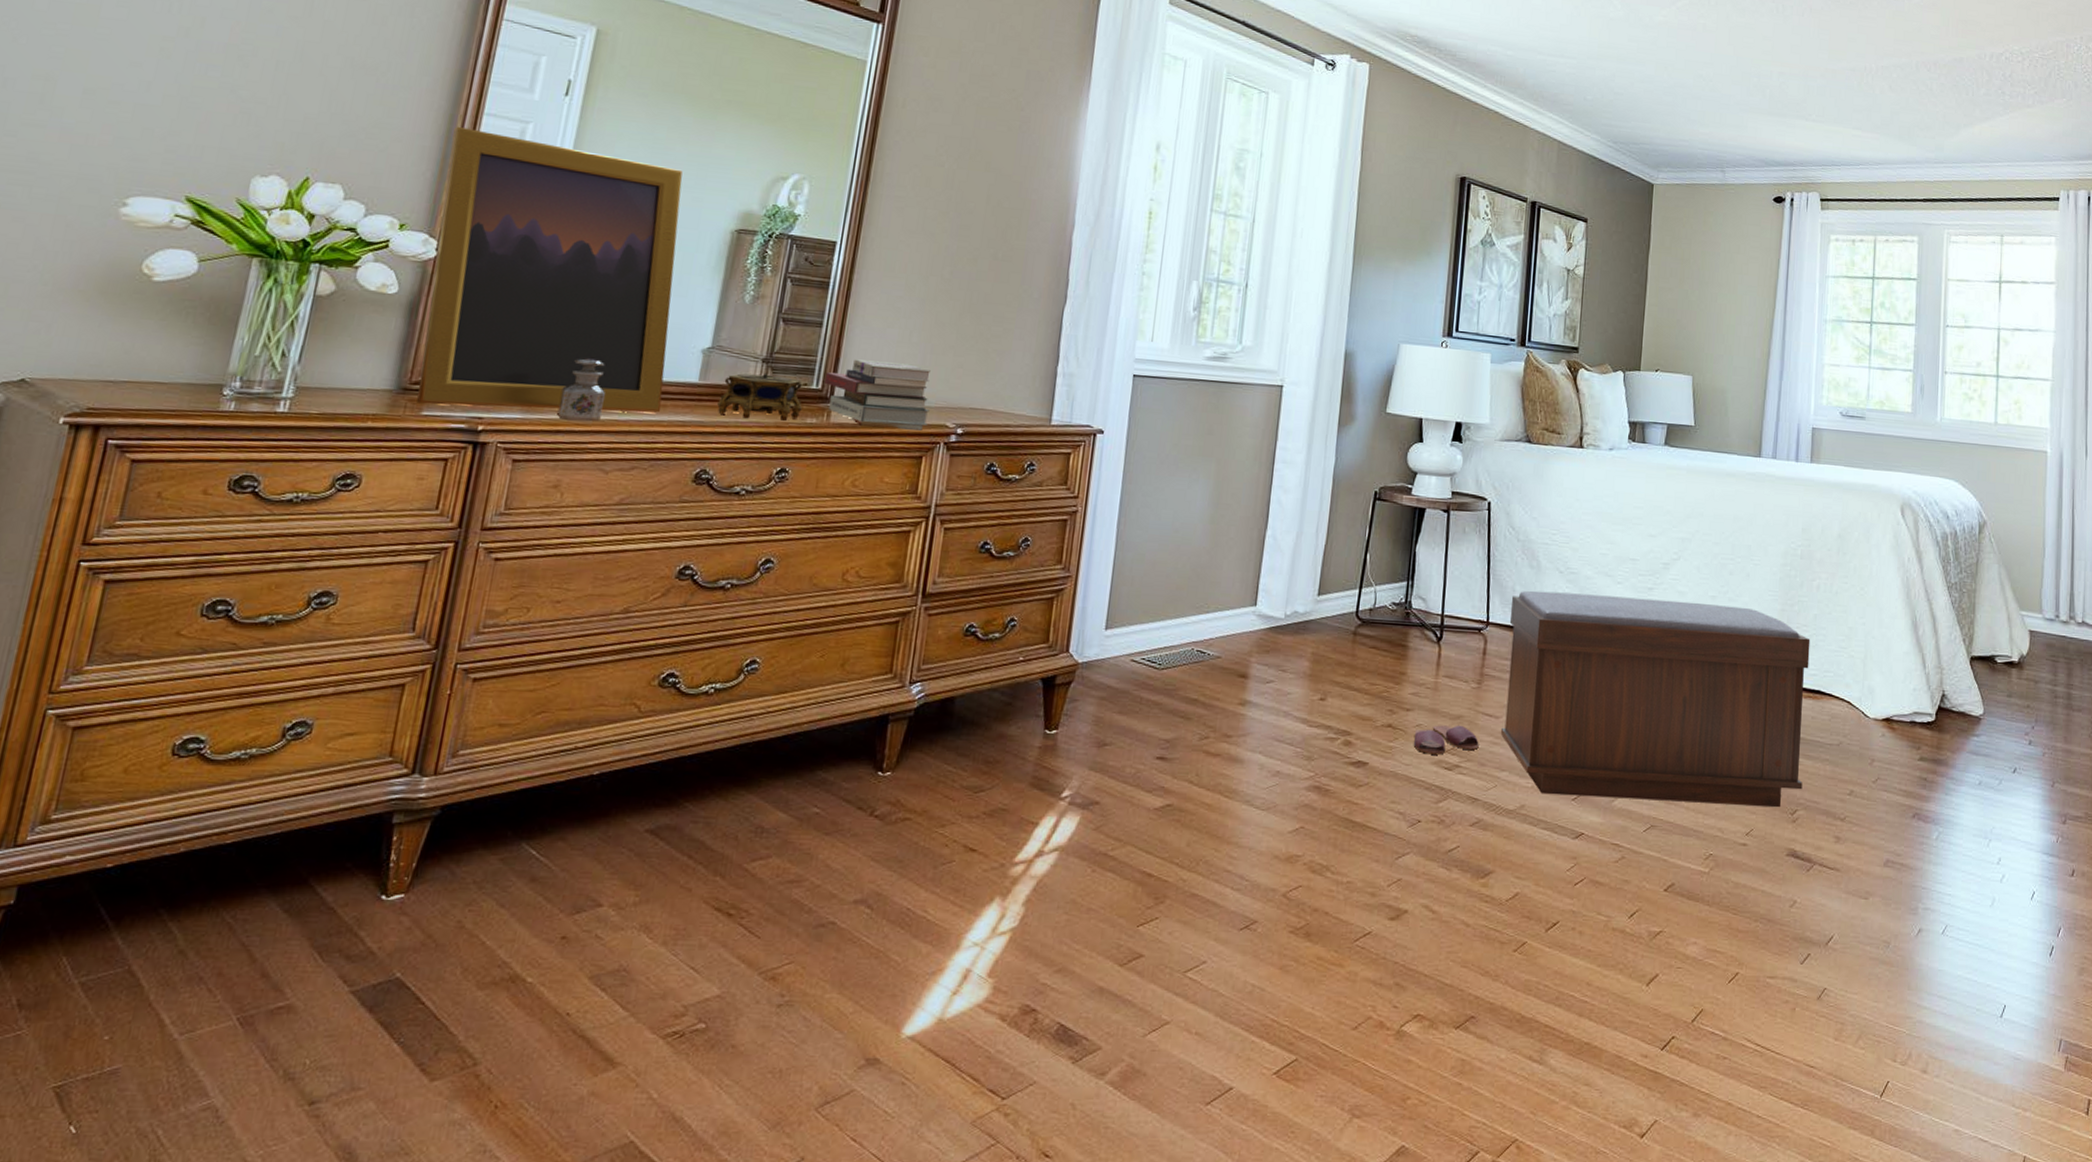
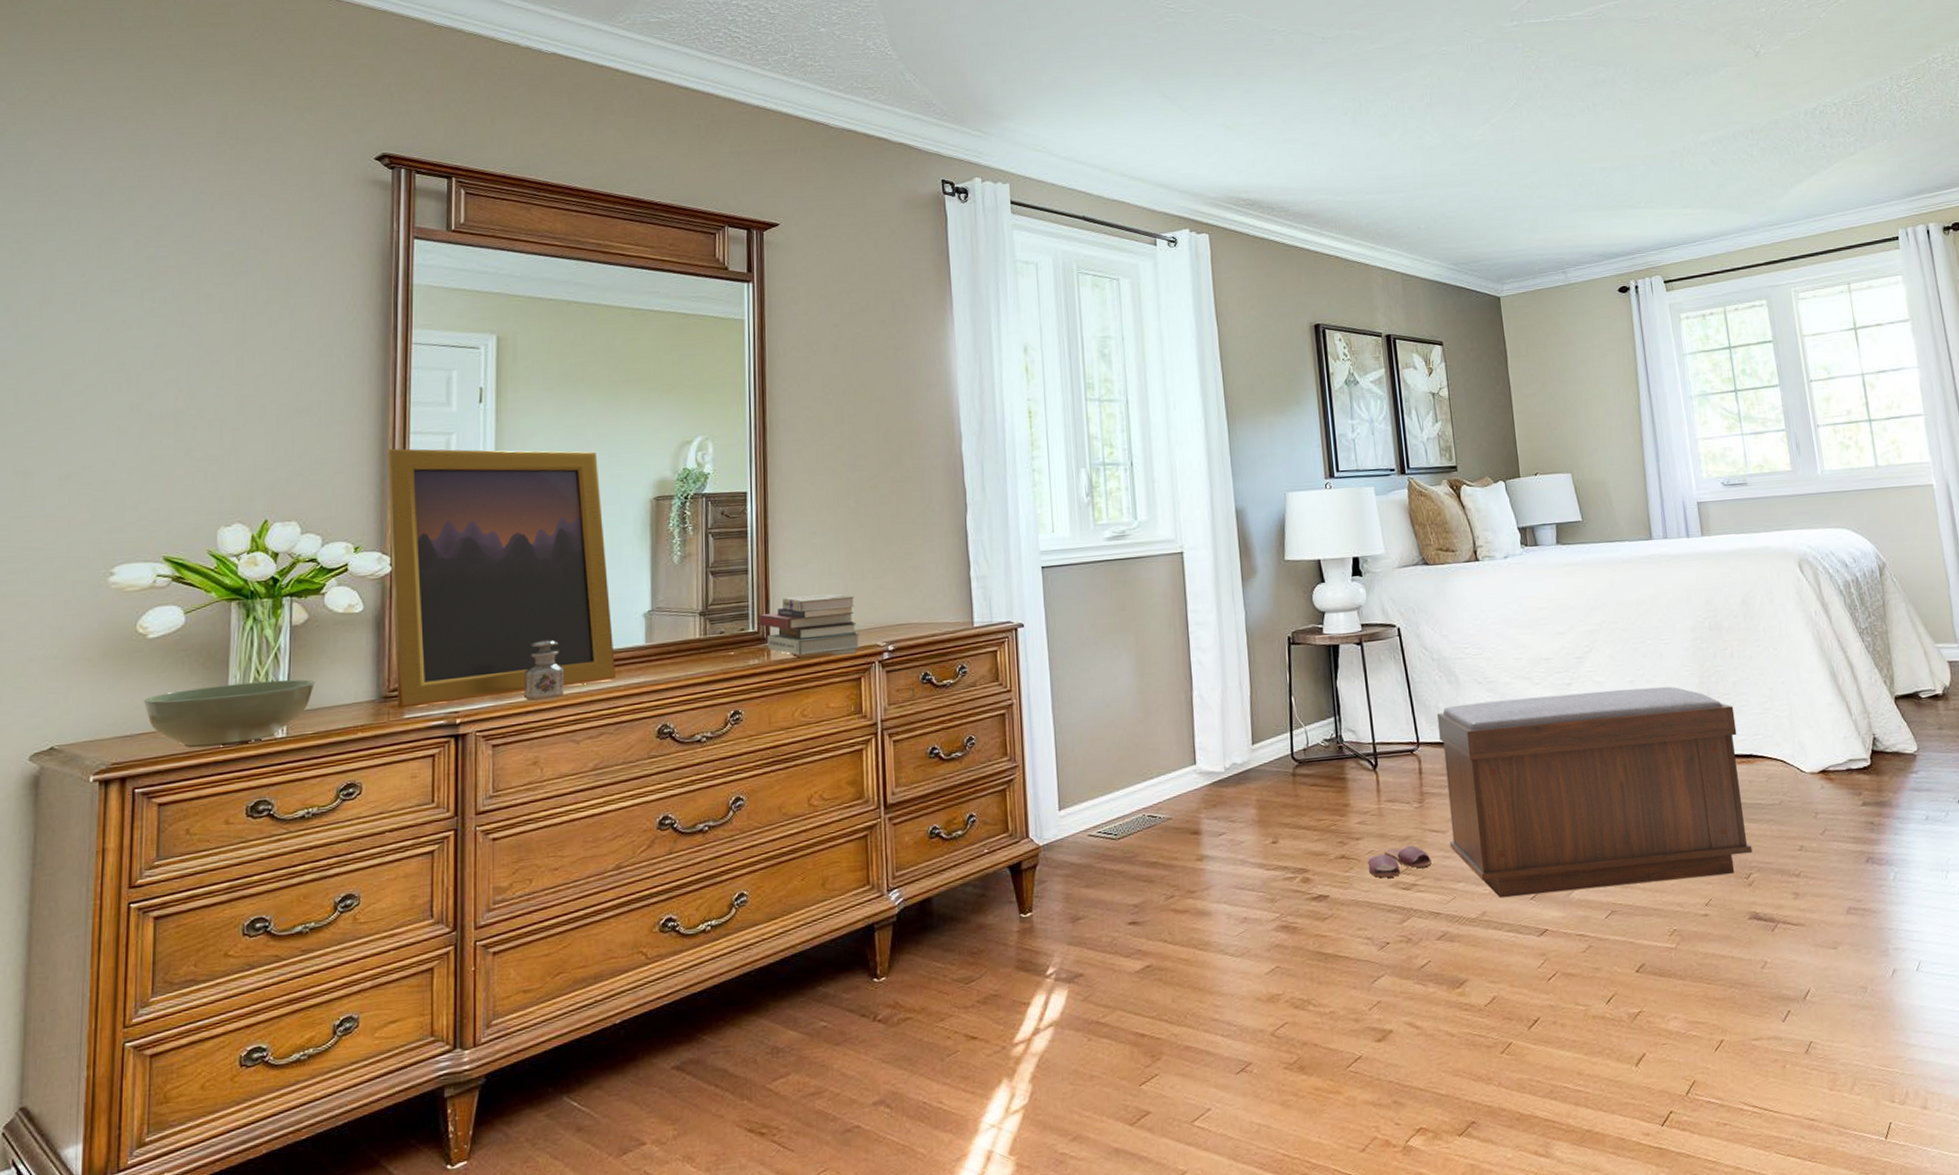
bowl: none [134,342,330,411] -> present [143,679,315,748]
clock: present [717,373,803,422] -> none [666,625,743,671]

